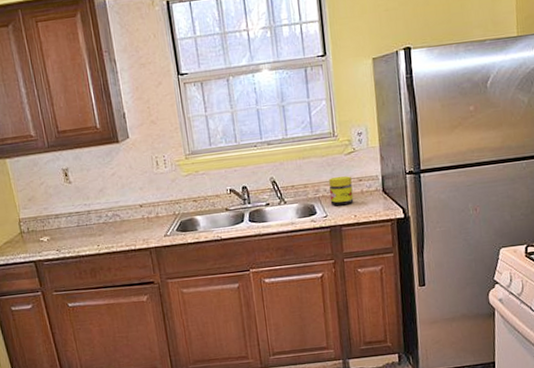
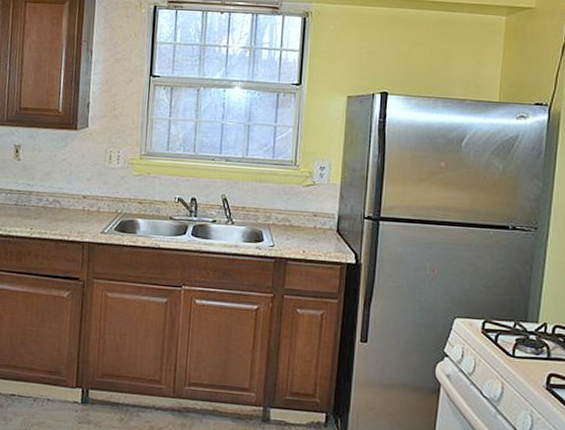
jar: present [329,176,354,206] -> none [280,206,306,239]

